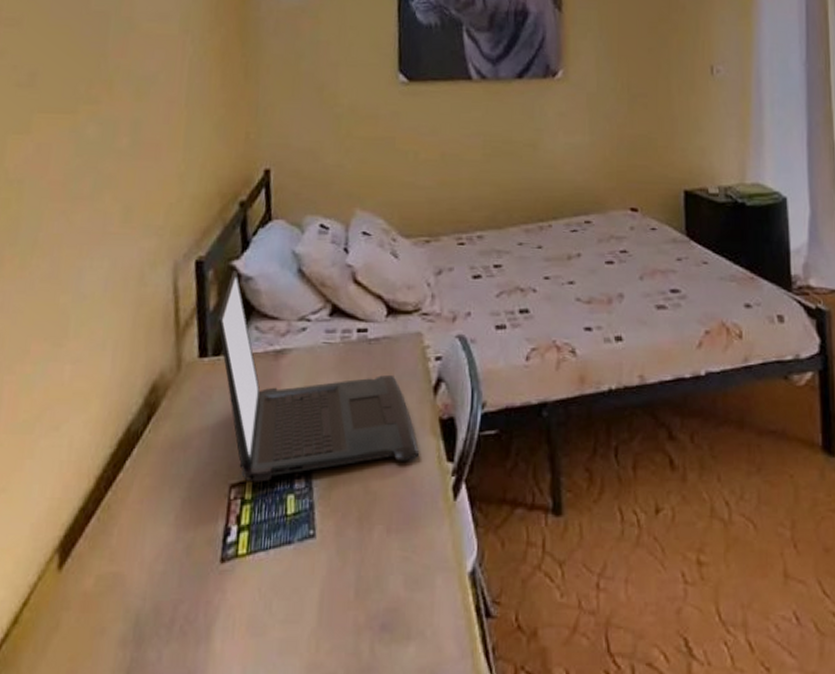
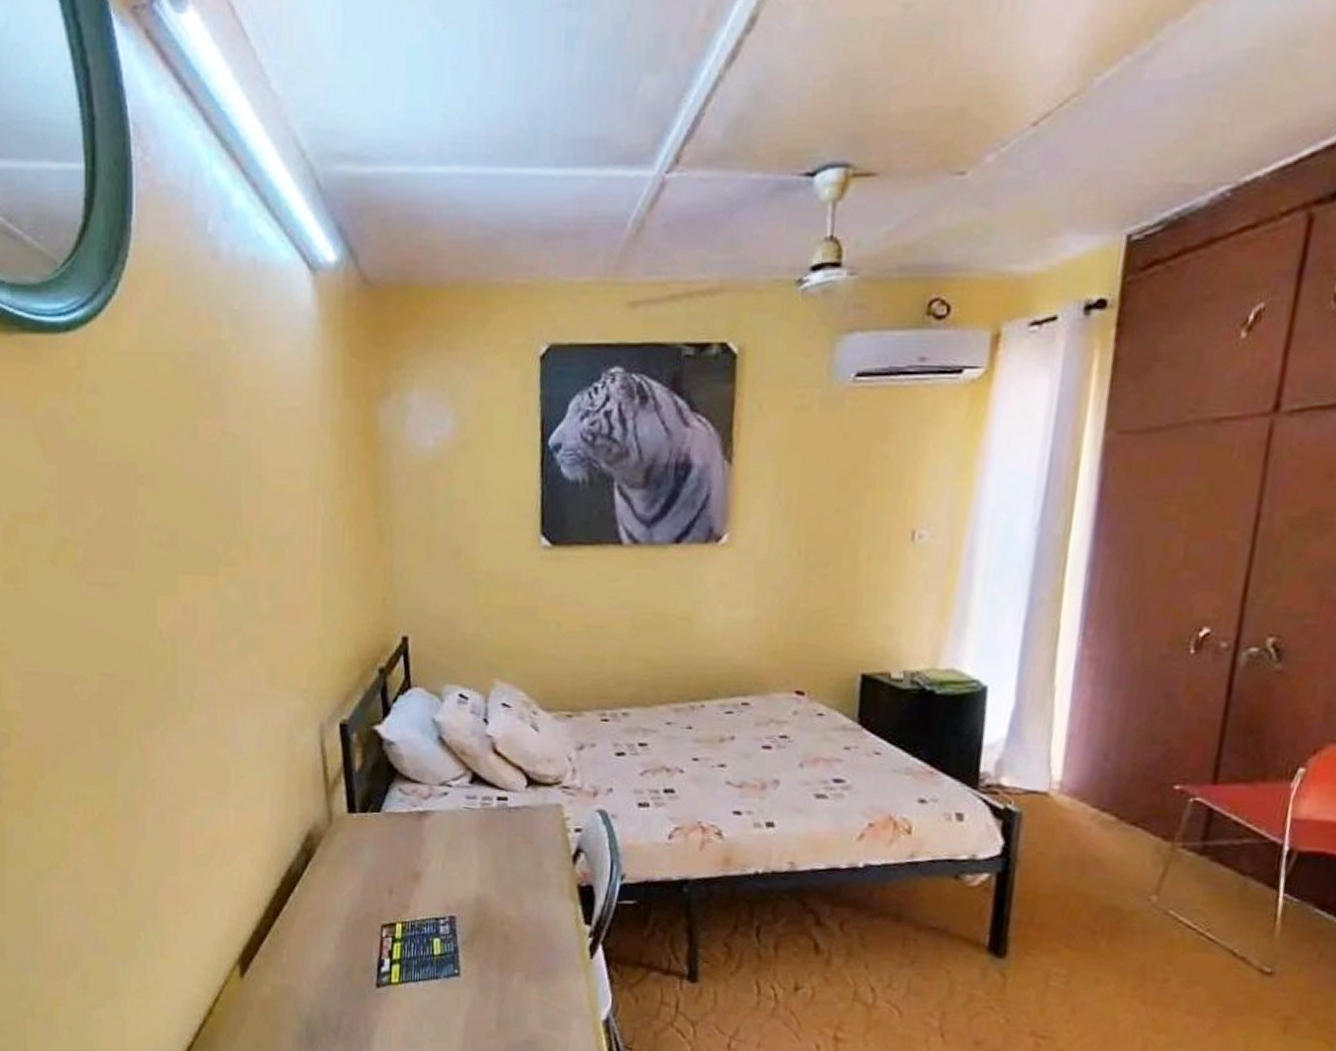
laptop: present [218,271,420,482] -> none [364,735,558,926]

